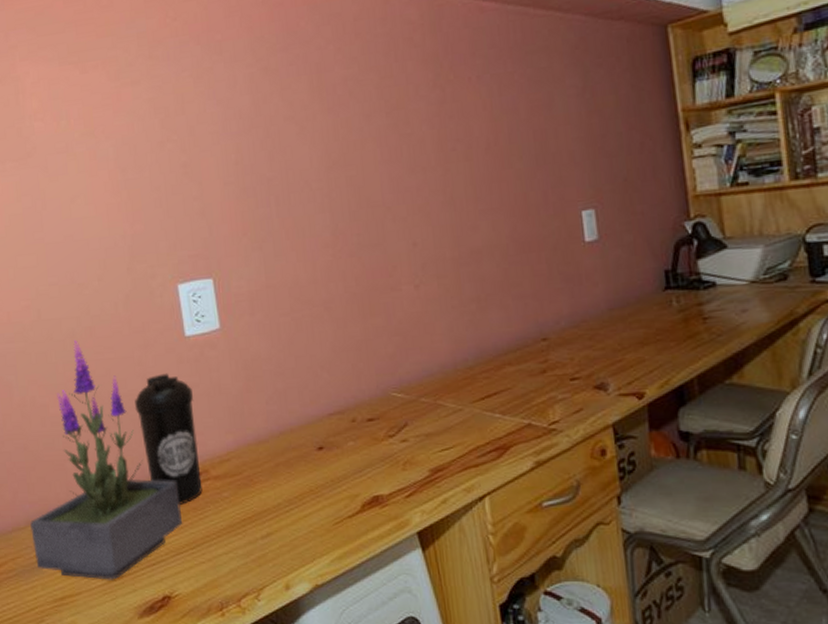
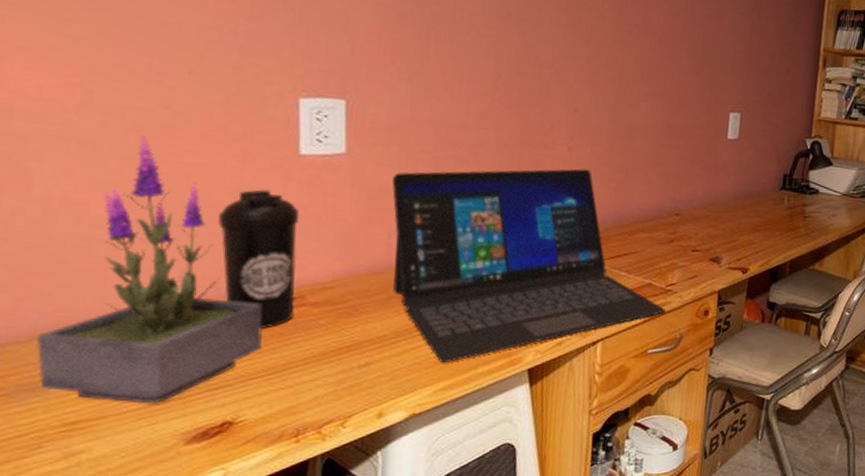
laptop: none [260,305,554,529] -> present [391,169,666,362]

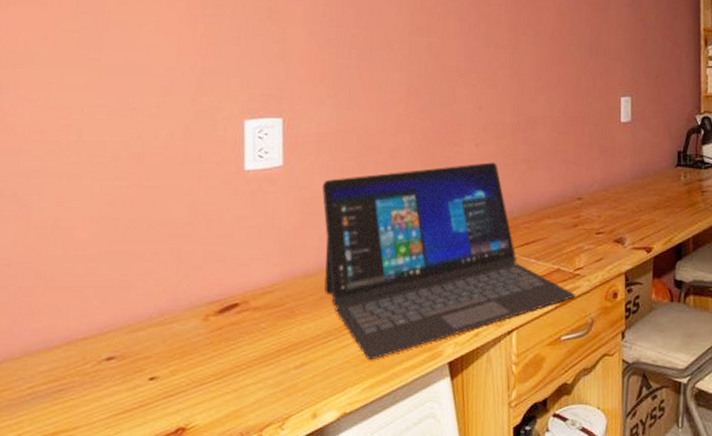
potted plant: present [37,134,263,404] -> none [26,164,212,413]
water bottle: present [218,189,299,329] -> none [177,204,244,335]

